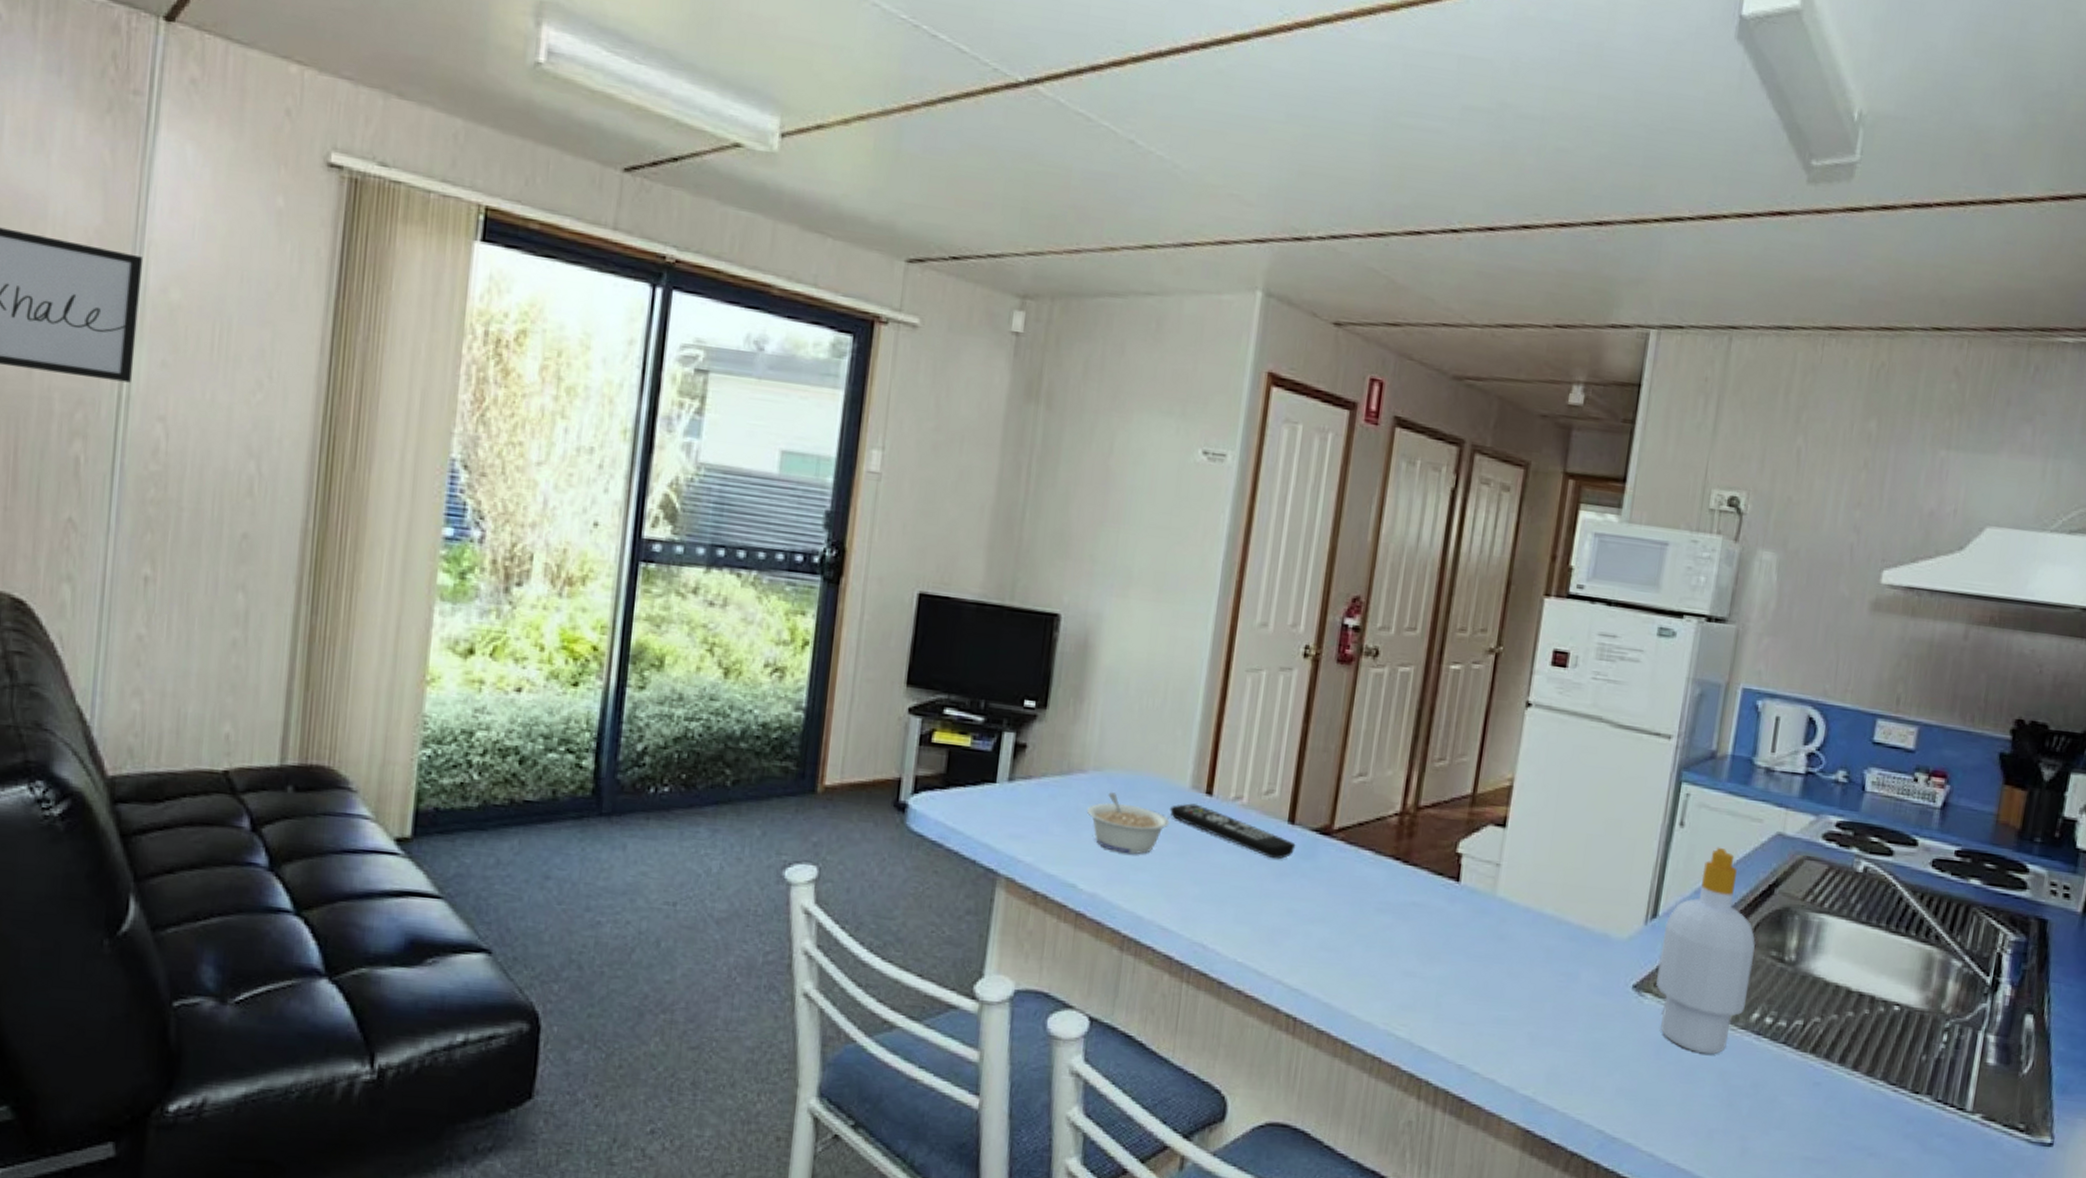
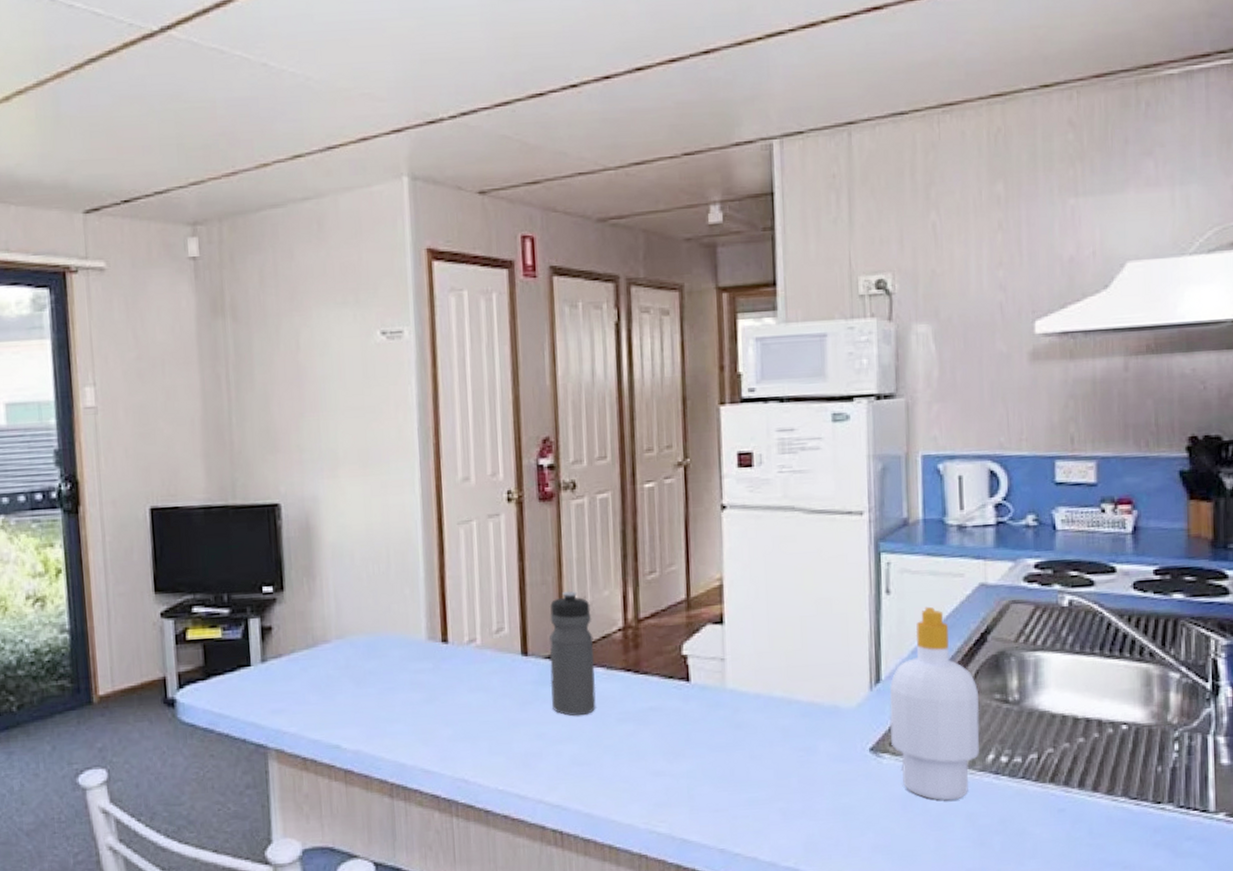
legume: present [1086,792,1170,854] -> none [336,656,414,709]
remote control: present [1170,803,1296,859] -> none [412,653,533,691]
water bottle: none [1310,763,1370,898] -> present [549,590,596,716]

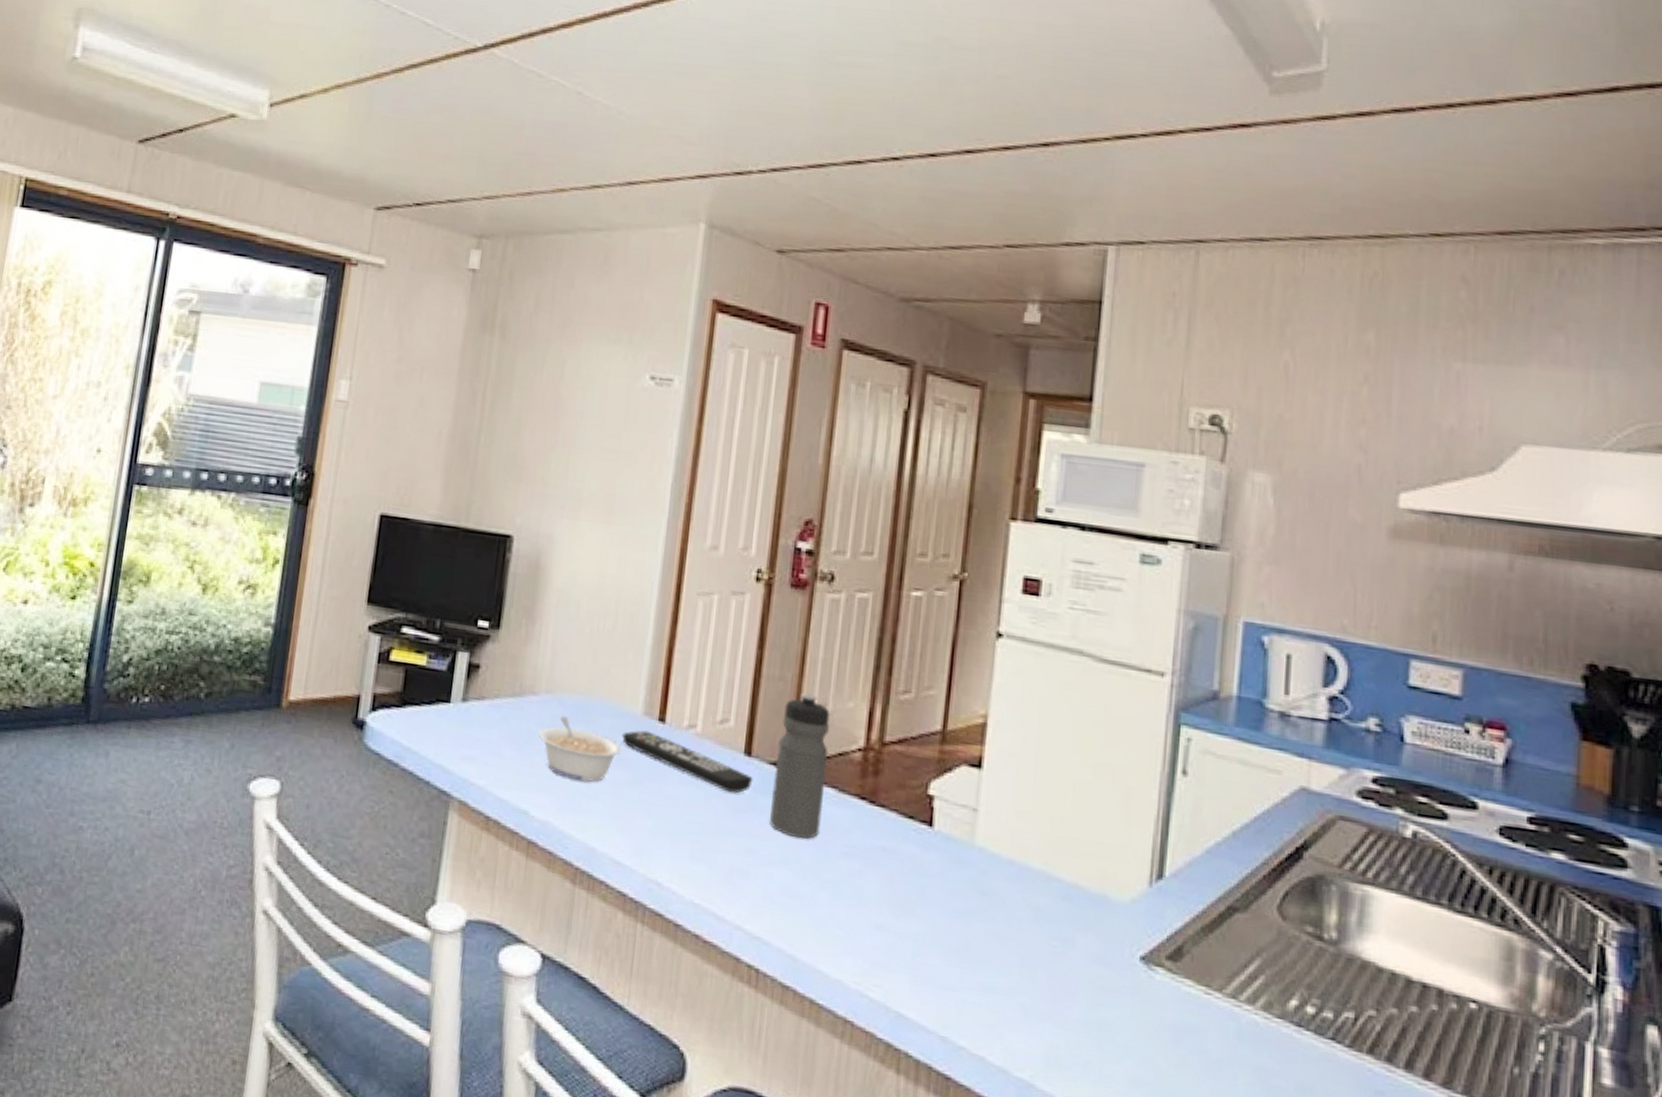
legume: none [336,656,414,709] -> present [538,716,622,782]
remote control: none [412,653,533,691] -> present [622,730,753,794]
soap bottle: present [889,606,980,800] -> none [1167,800,1287,1046]

